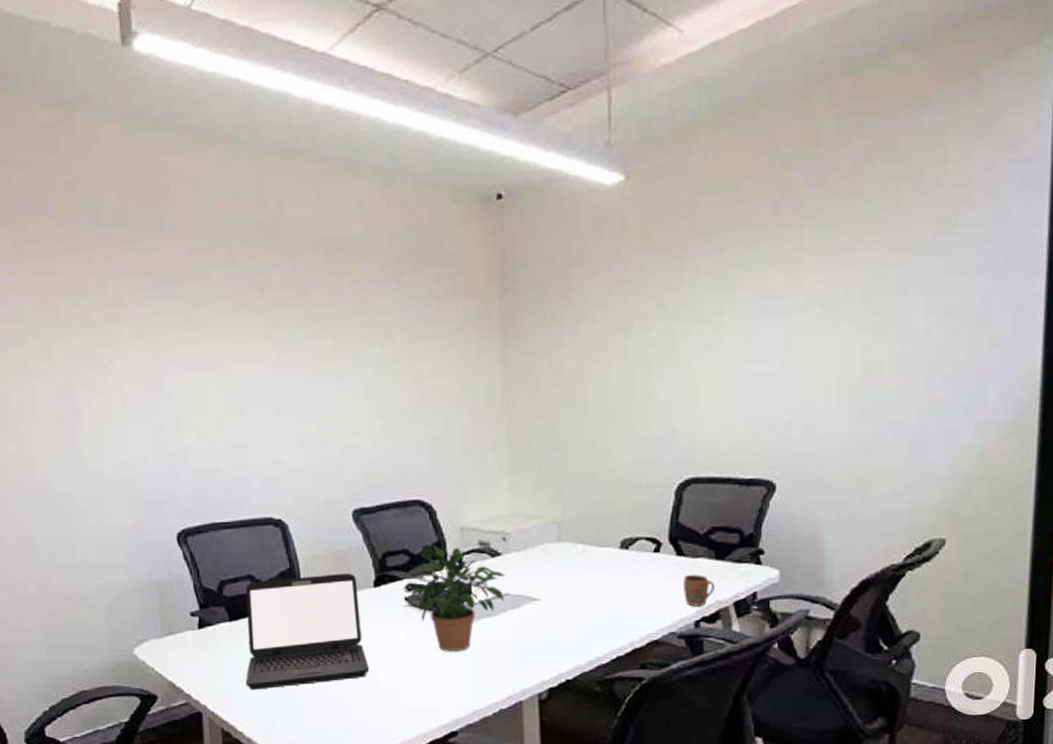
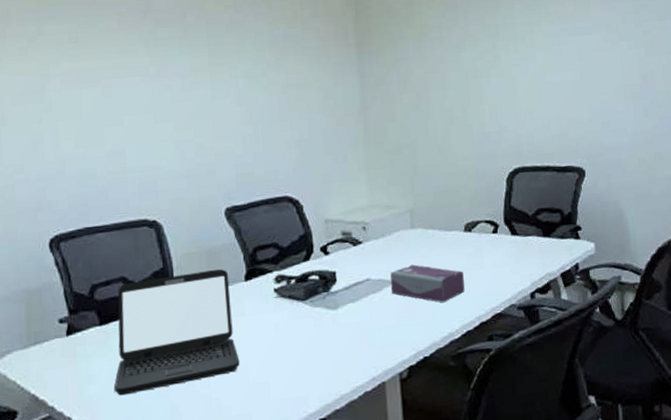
potted plant: present [409,543,506,653] -> none [278,236,366,340]
tissue box: none [532,581,617,625] -> present [390,264,465,303]
mug: present [683,574,714,607] -> none [518,250,544,280]

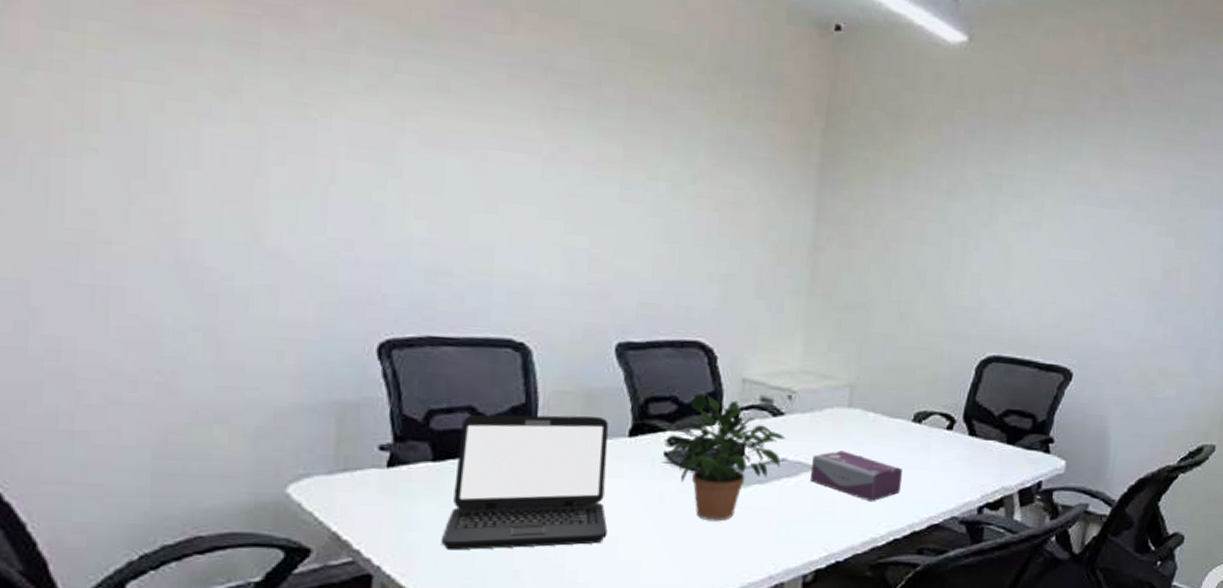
potted plant: none [278,236,366,340] -> present [670,393,786,522]

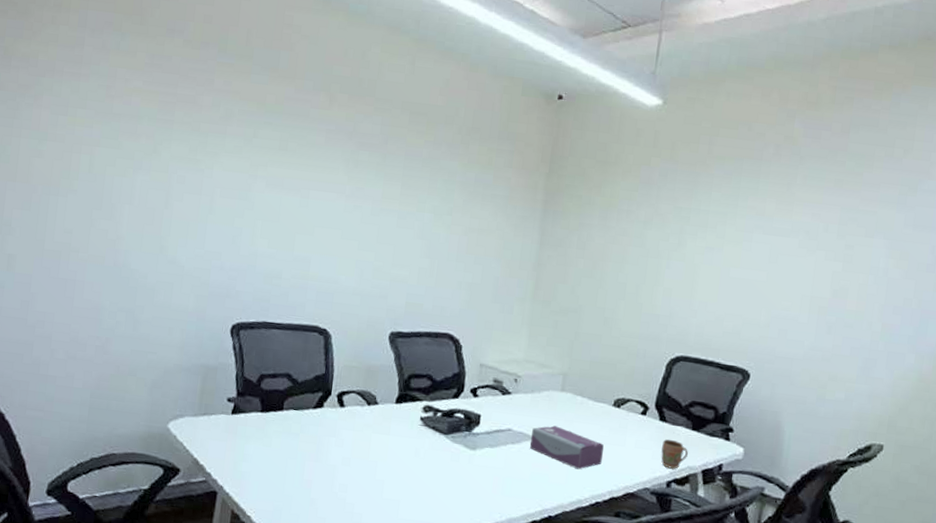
laptop: present [442,414,609,551] -> none [264,380,382,484]
potted plant: present [670,393,786,522] -> none [425,373,512,475]
mug: none [971,456,1002,492] -> present [661,439,688,469]

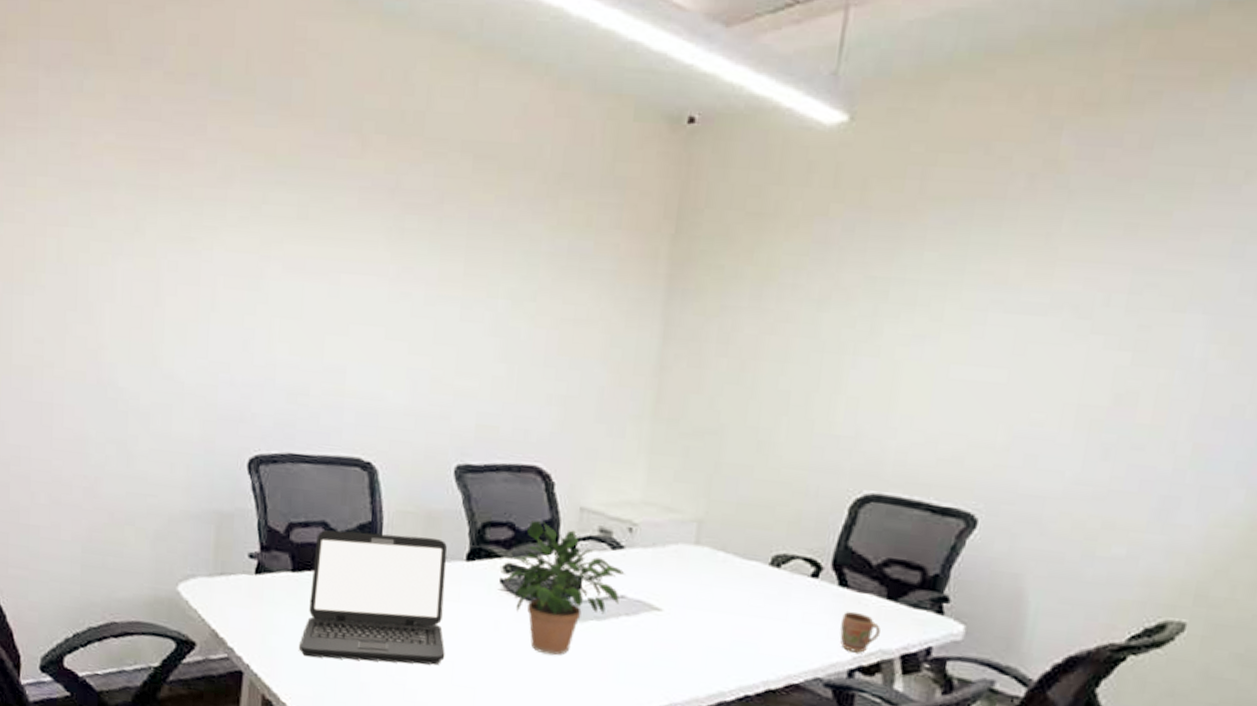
laptop: none [264,380,382,484] -> present [299,530,447,665]
potted plant: none [425,373,512,475] -> present [506,520,625,656]
tissue box: present [530,425,604,470] -> none [652,591,756,652]

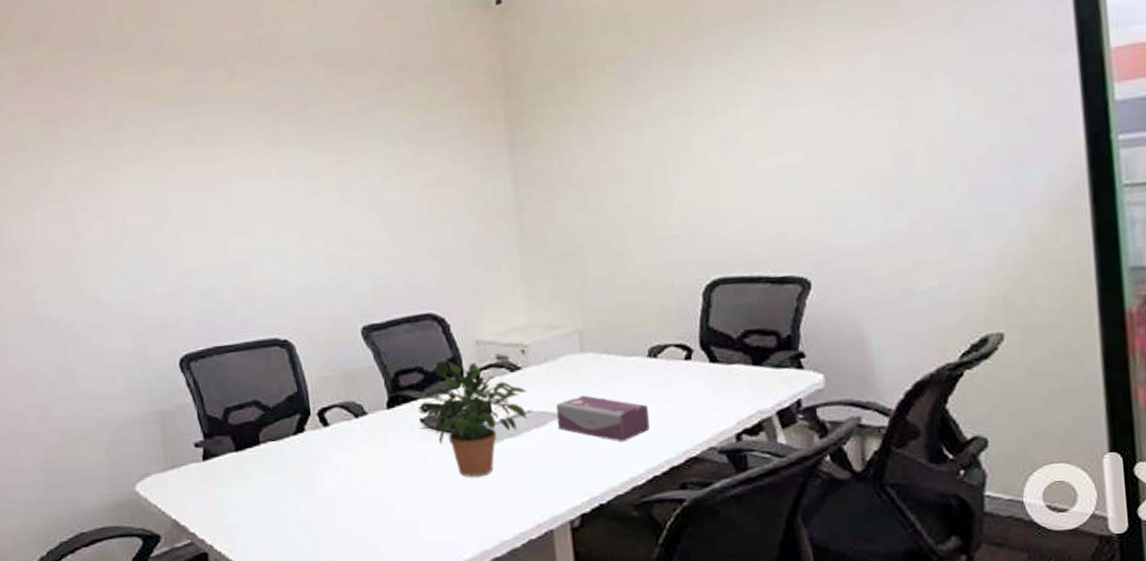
laptop: present [299,530,447,665] -> none [252,394,386,526]
tissue box: none [652,591,756,652] -> present [556,395,650,442]
mug: present [840,611,880,653] -> none [719,382,754,418]

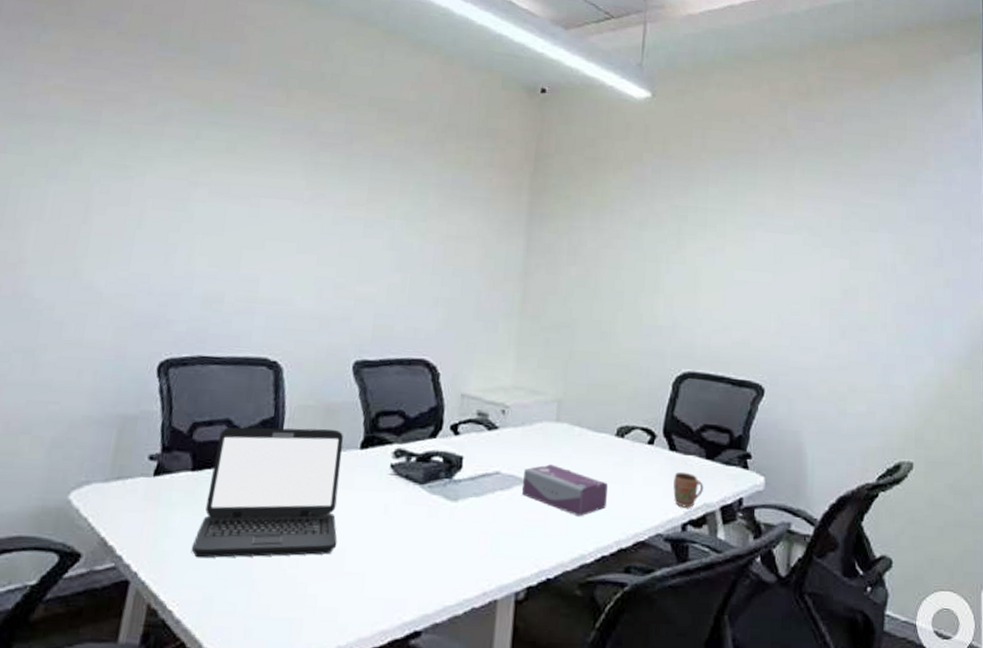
laptop: none [252,394,386,526] -> present [192,427,343,558]
potted plant: present [425,359,527,478] -> none [396,407,499,534]
mug: none [719,382,754,418] -> present [673,471,703,508]

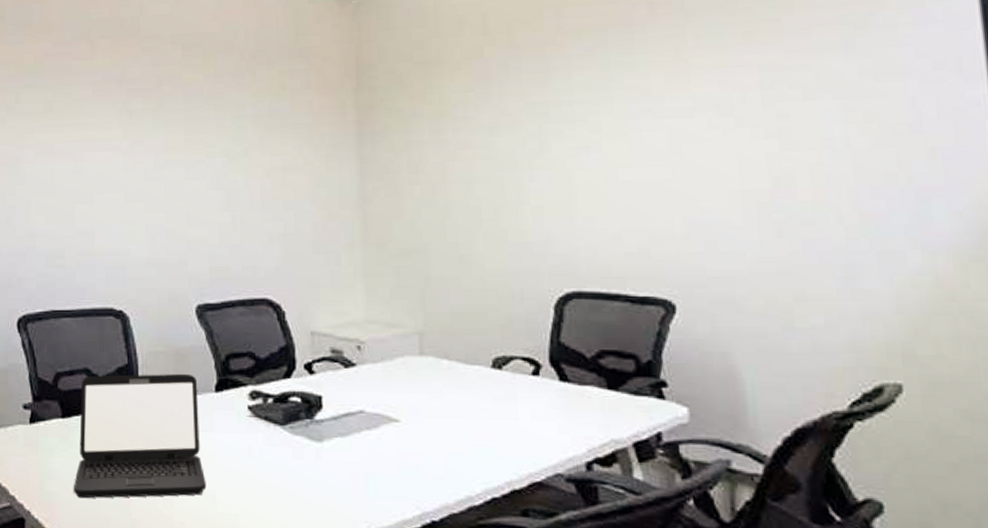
tissue box: present [522,464,608,517] -> none [391,401,490,456]
mug: present [673,471,703,508] -> none [569,404,608,445]

